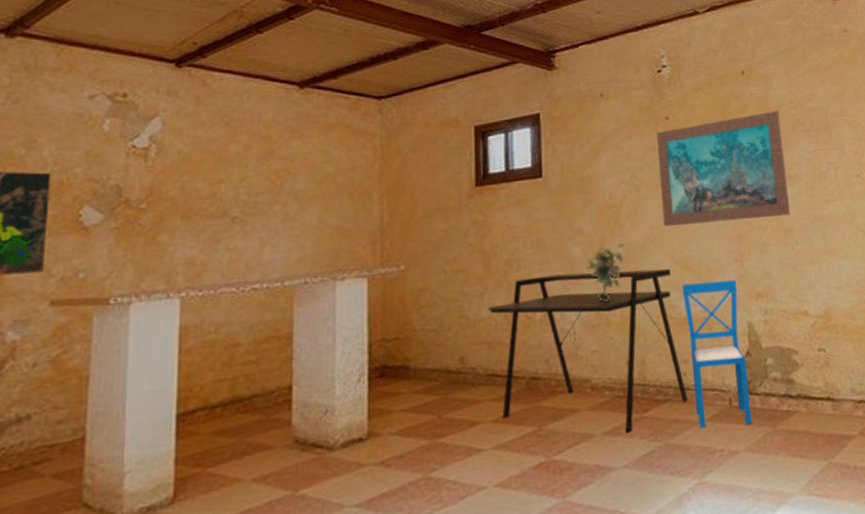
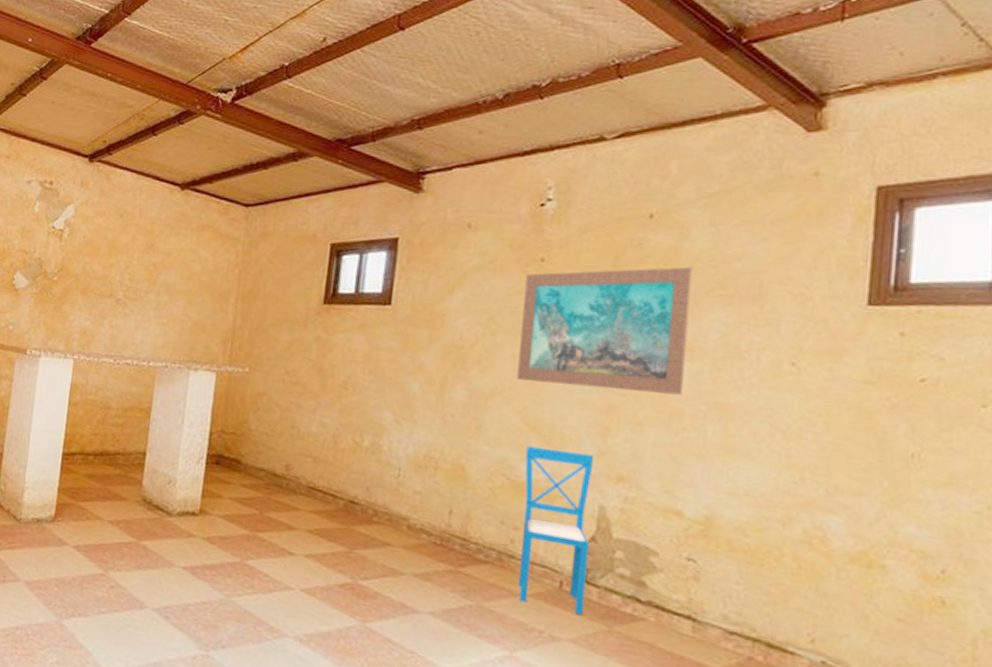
desk: present [488,268,689,433] -> none [317,403,516,582]
potted plant: present [585,243,624,302] -> none [421,385,468,445]

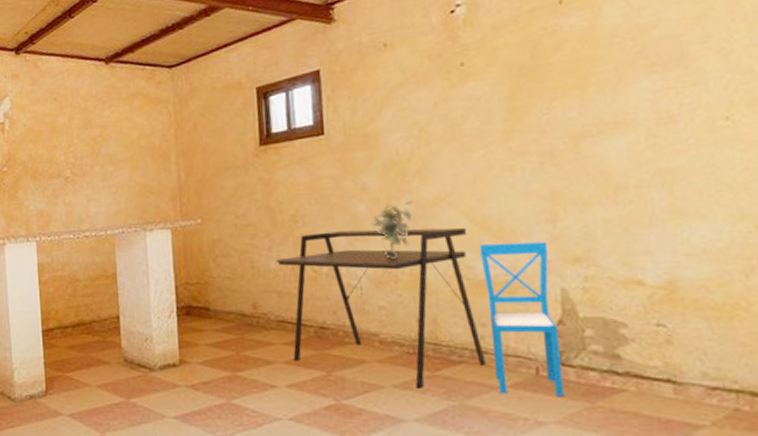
desk: none [317,403,516,582] -> present [276,227,487,389]
potted plant: none [421,385,468,445] -> present [370,200,413,259]
wall art: present [517,267,693,395] -> none [449,43,622,182]

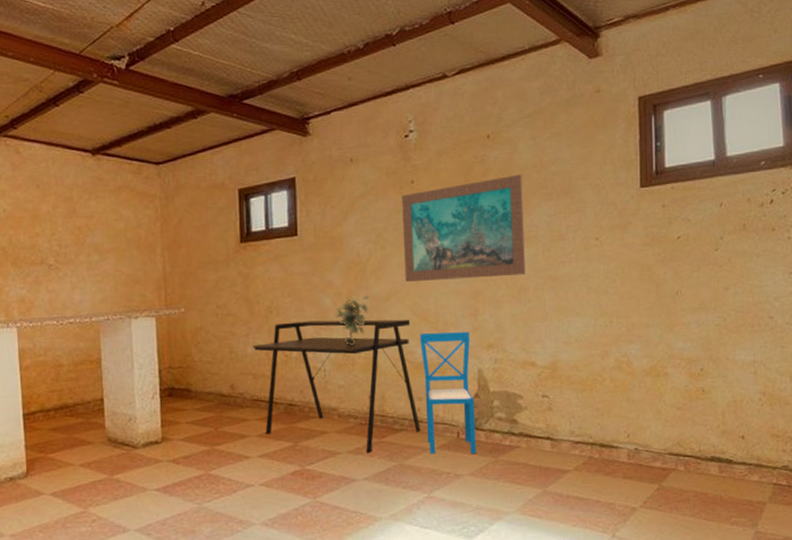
wall art: none [449,43,622,182] -> present [402,174,525,282]

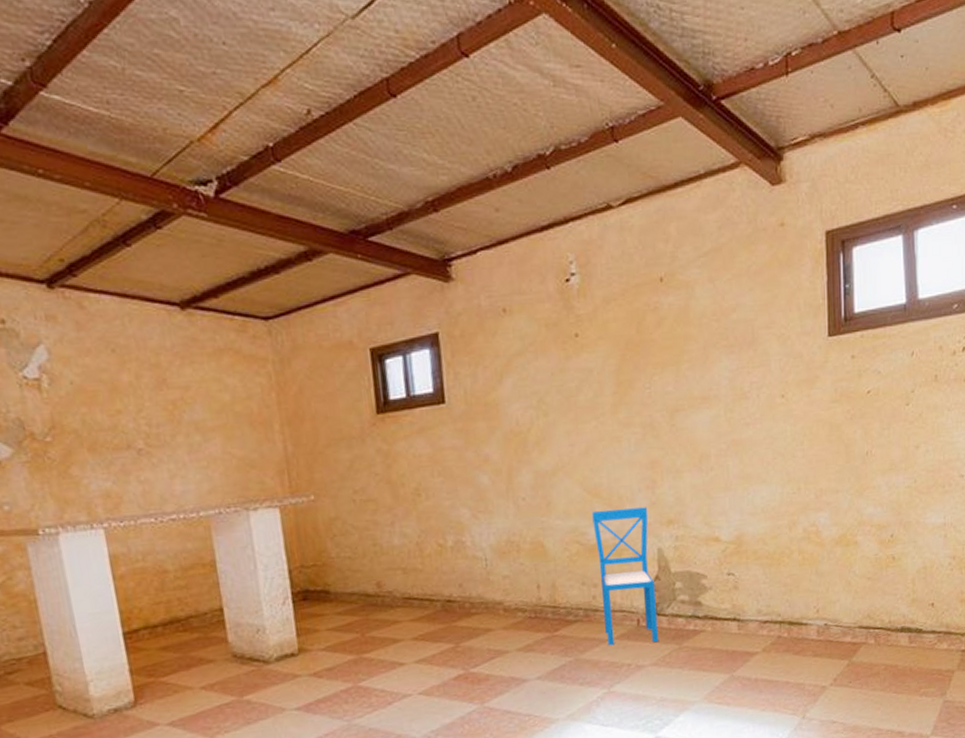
desk: present [252,319,421,453] -> none [399,496,598,650]
potted plant: present [334,295,369,345] -> none [493,471,533,529]
wall art: present [402,174,525,282] -> none [565,324,707,453]

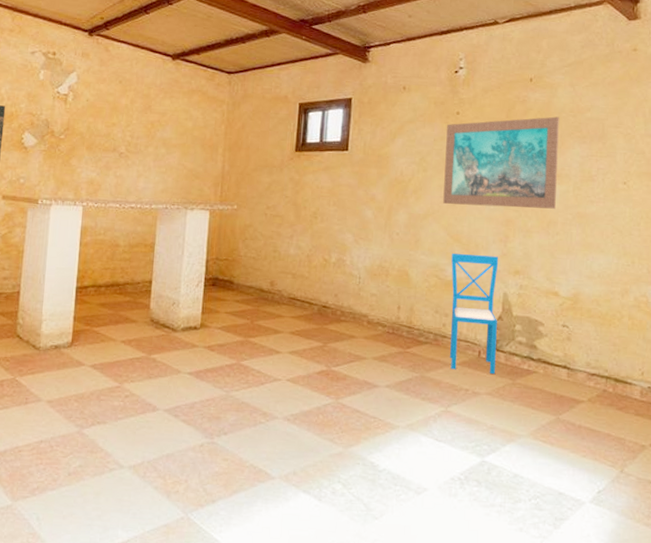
wall art: none [565,324,707,453] -> present [443,116,559,209]

